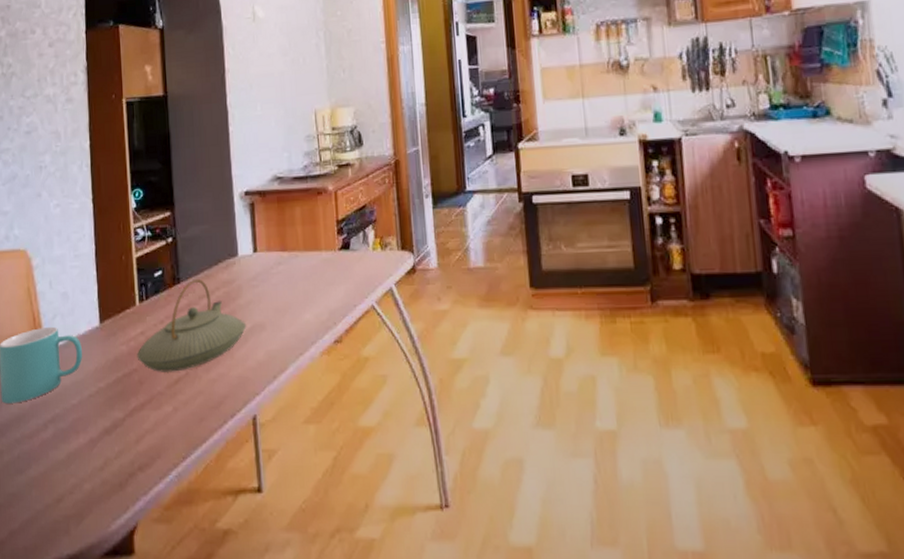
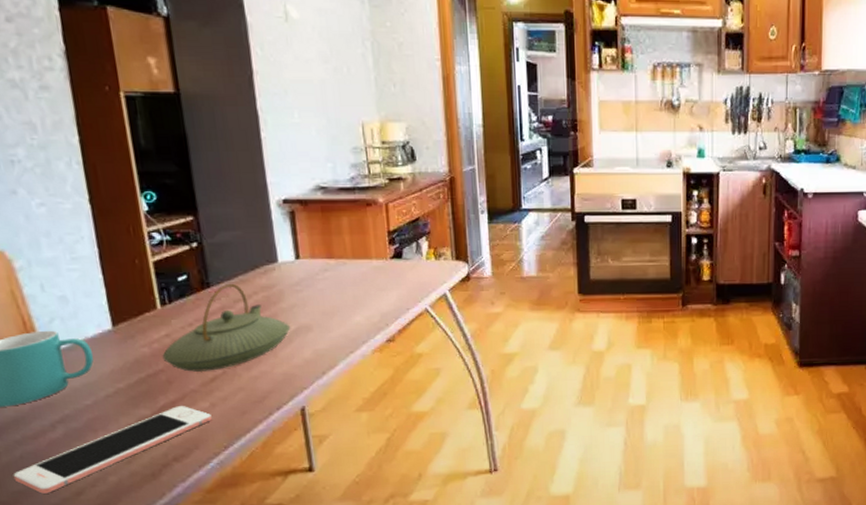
cell phone: none [10,408,174,498] -> present [13,405,212,494]

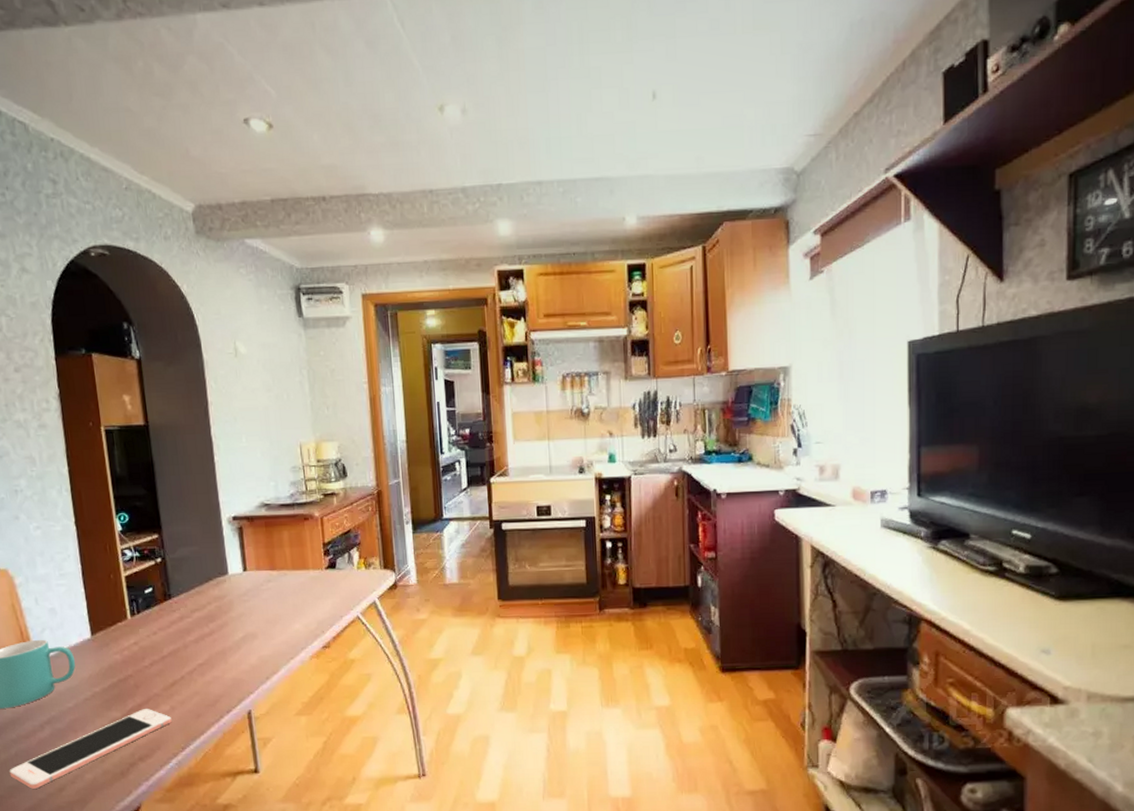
teapot: present [162,283,291,372] -> none [131,594,239,677]

